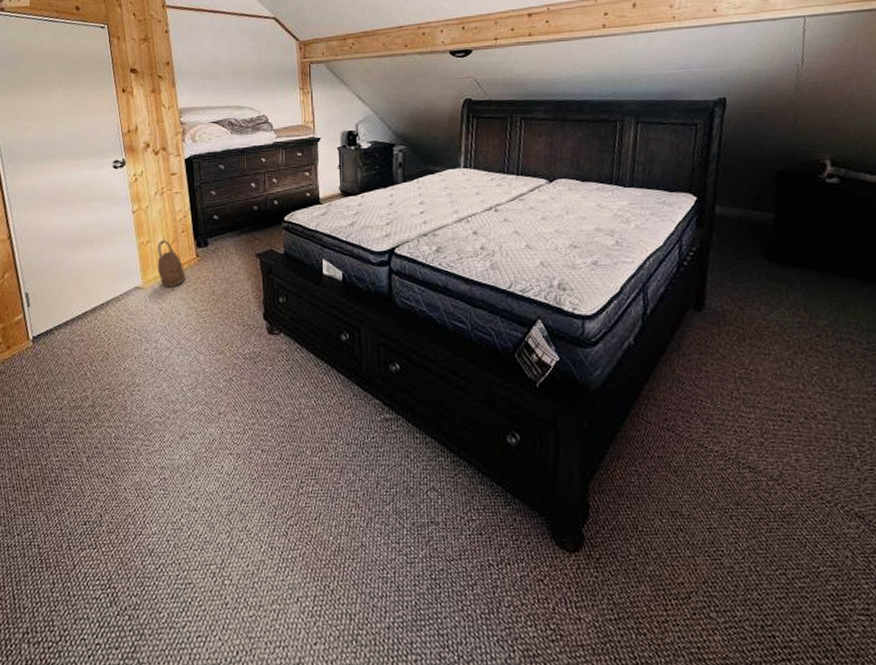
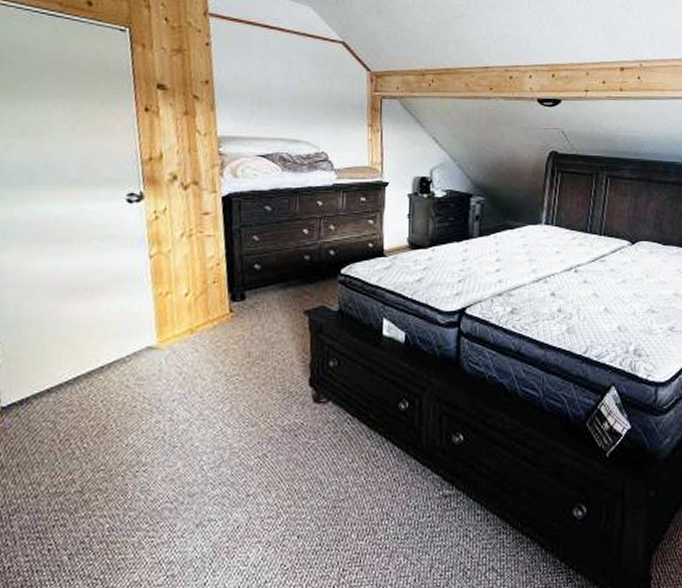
basket: present [157,240,186,287] -> none [178,291,215,347]

